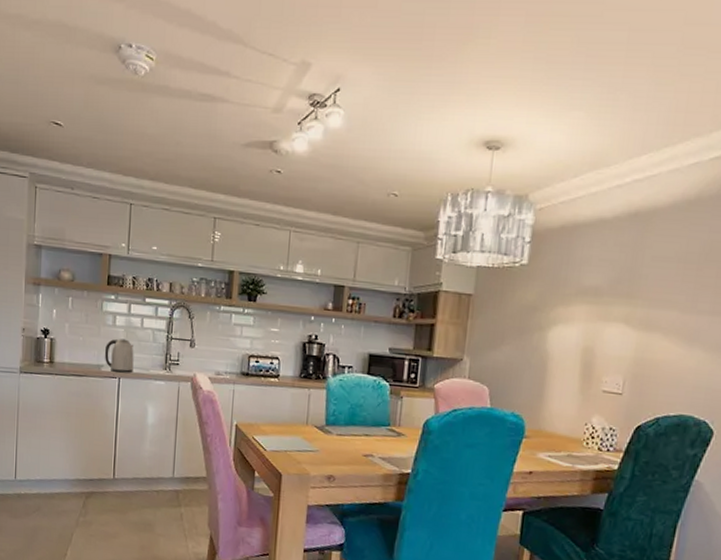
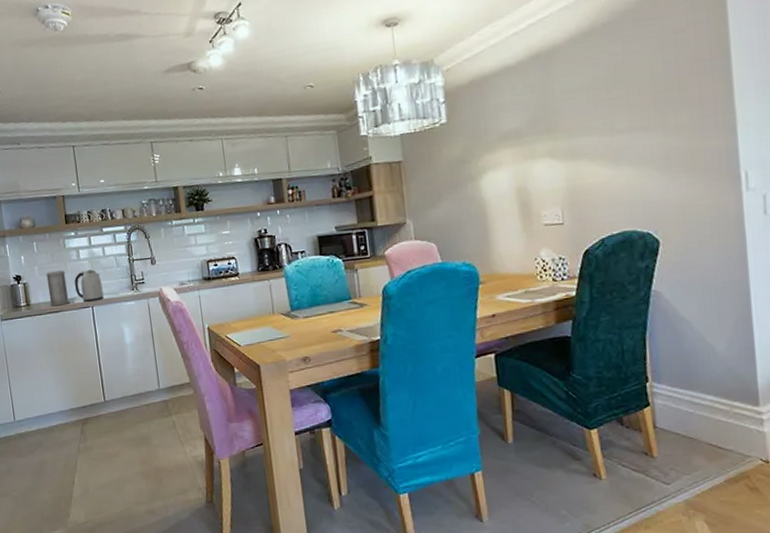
canister: none [75,332,97,371] -> present [46,270,70,307]

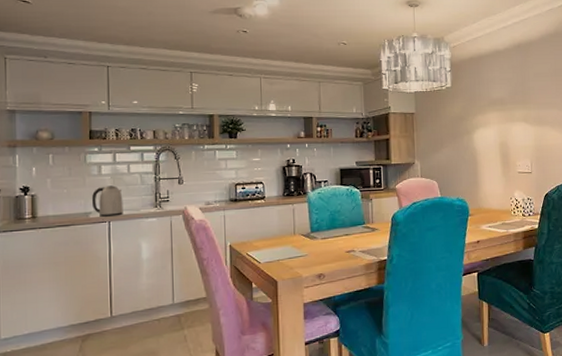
canister: present [46,270,70,307] -> none [60,184,83,220]

